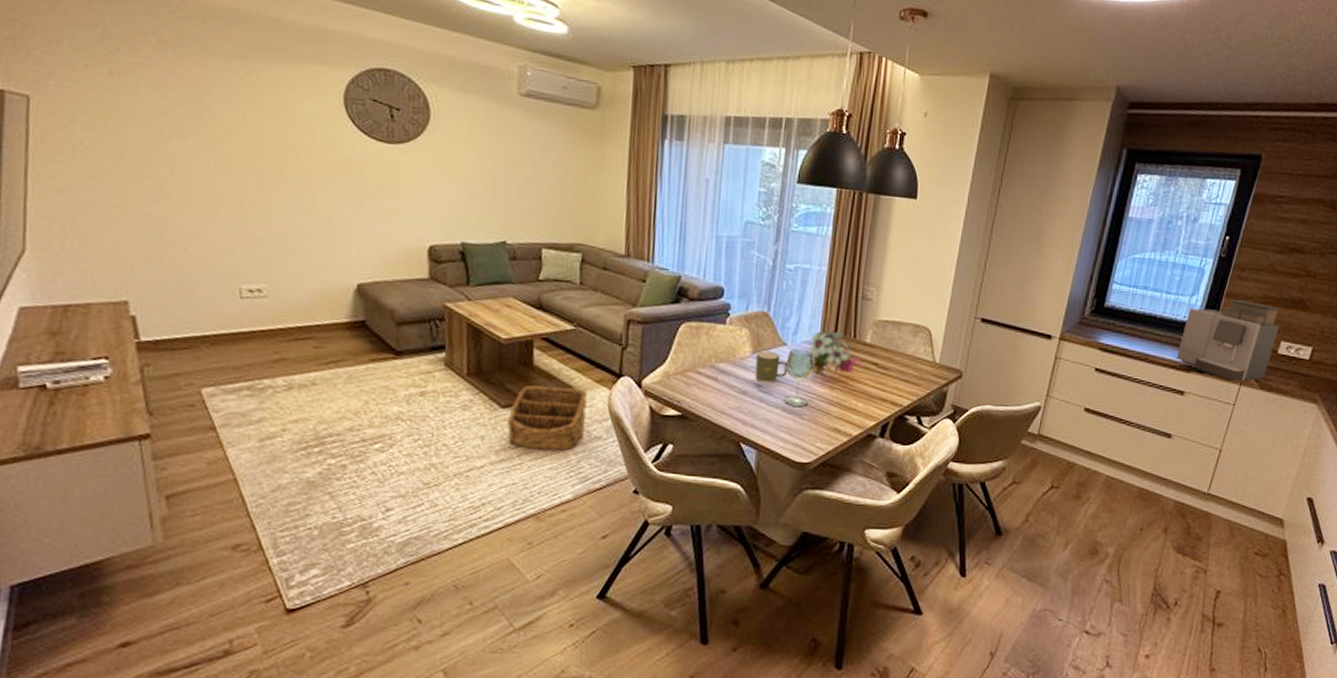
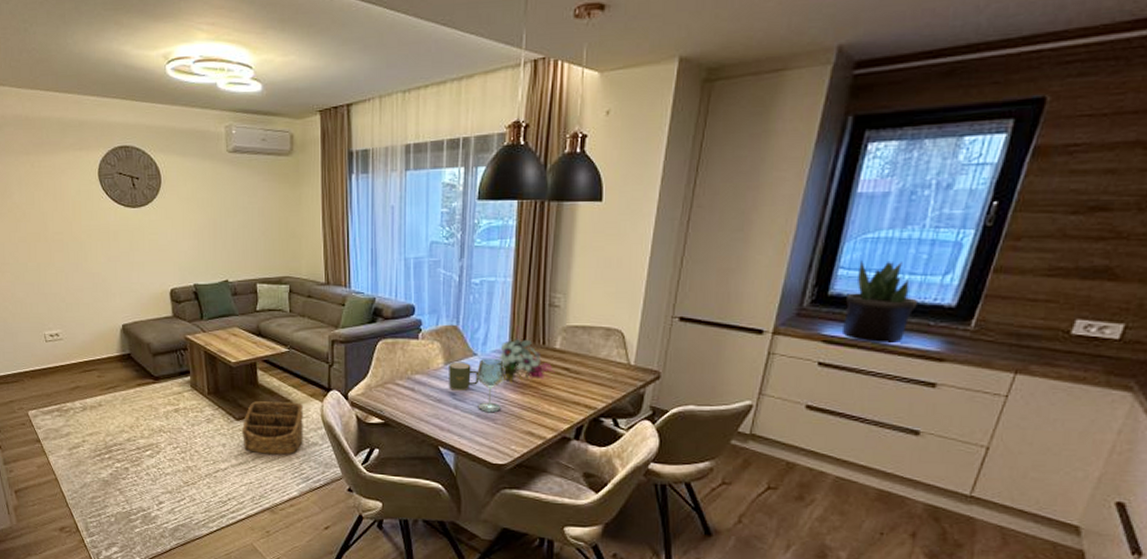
planter: none [1114,278,1172,355] -> present [841,260,917,344]
coffee machine: present [1176,299,1279,382] -> none [925,274,1073,370]

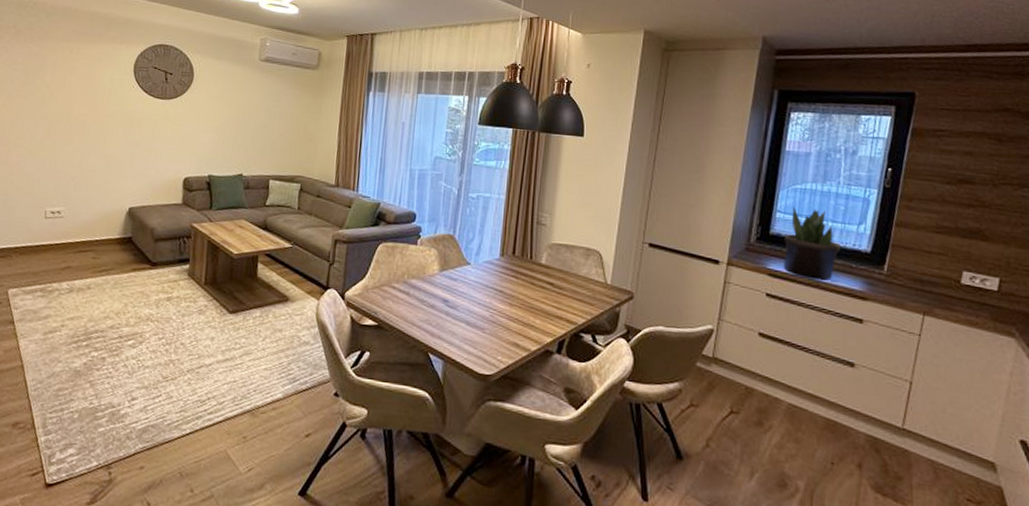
basket: present [241,401,304,455] -> none [232,294,299,353]
mug: present [449,361,480,390] -> none [442,269,471,298]
wine glass: present [477,358,505,413] -> none [468,267,495,322]
flower arrangement: present [500,339,555,383] -> none [491,251,540,294]

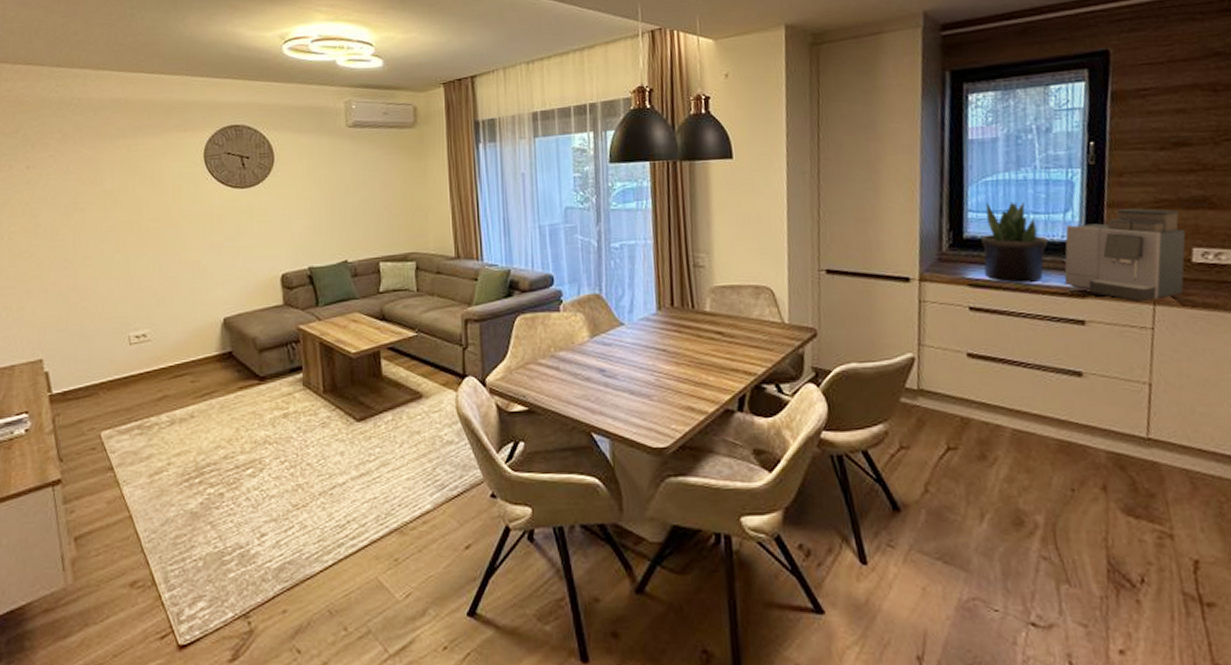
coffee machine: none [850,229,959,312] -> present [1064,207,1186,303]

